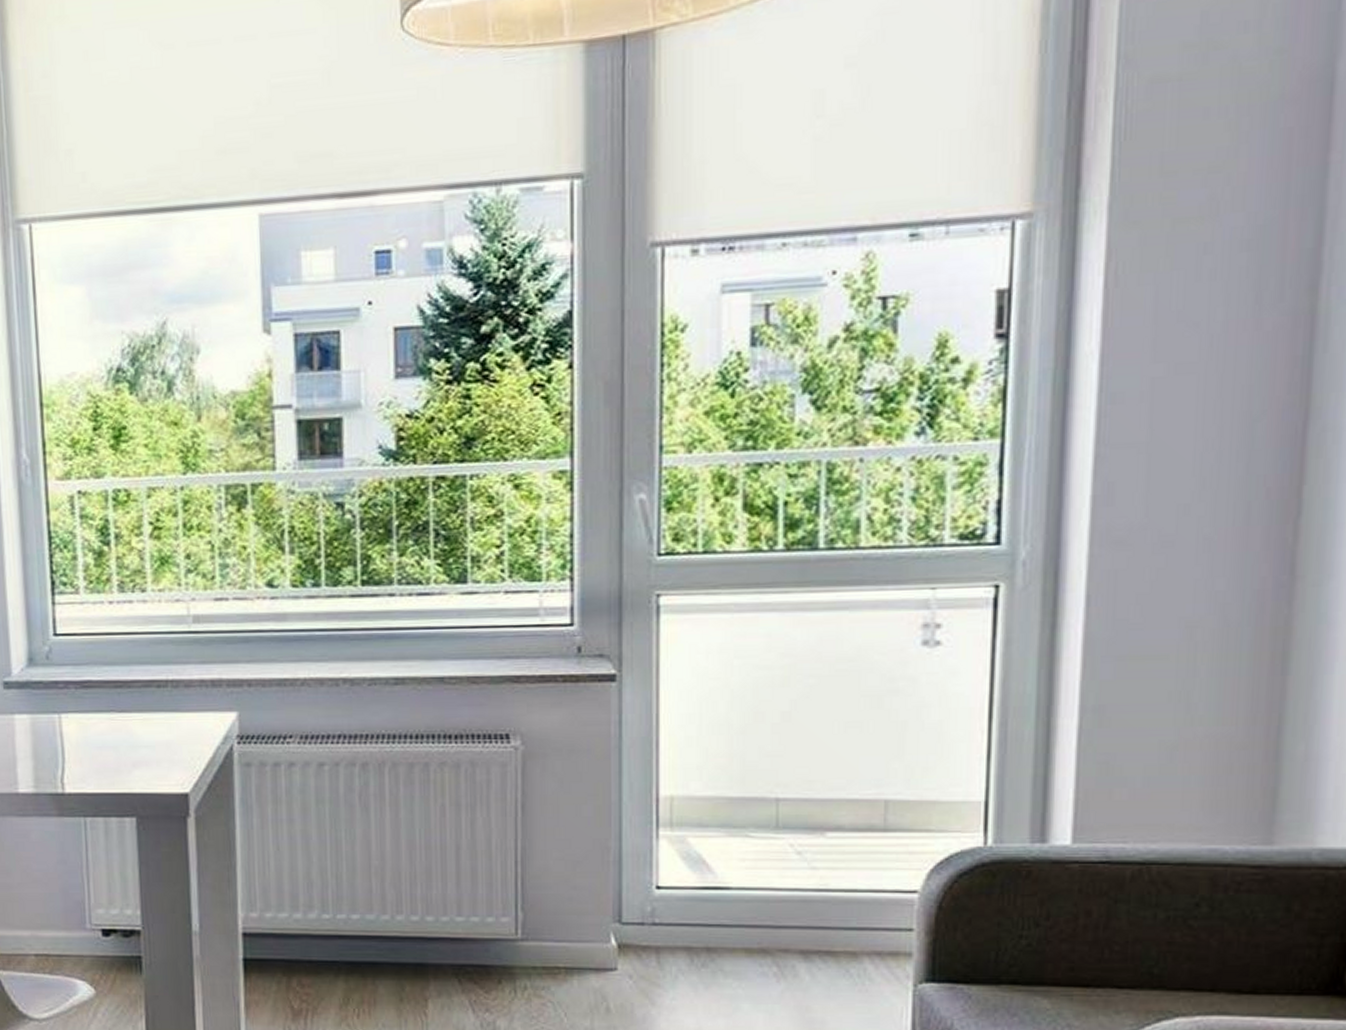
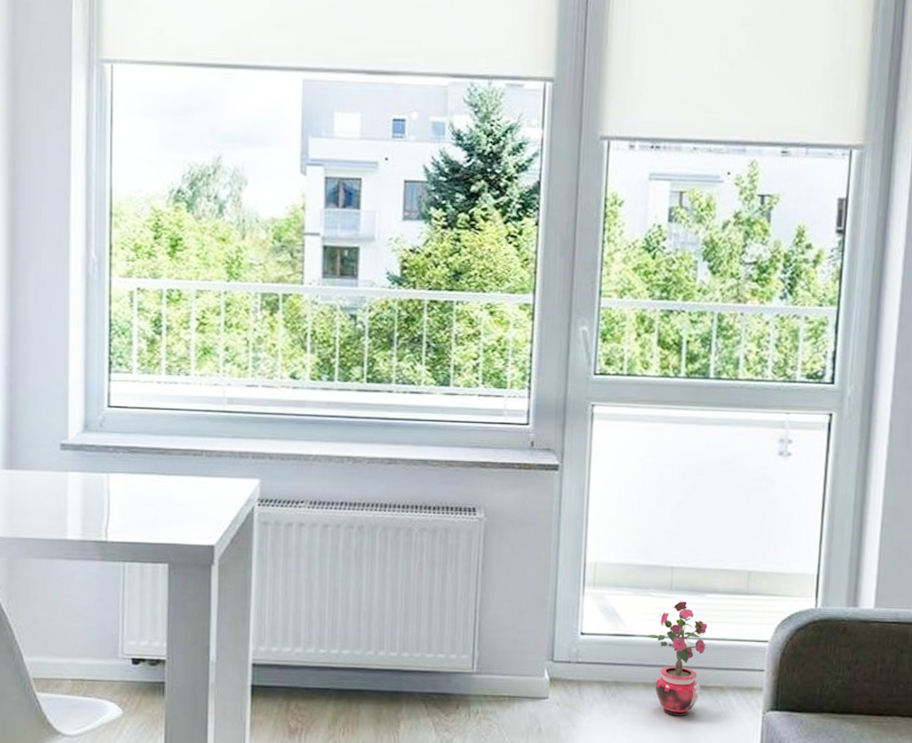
potted plant: none [745,840,831,990] -> present [646,599,708,716]

